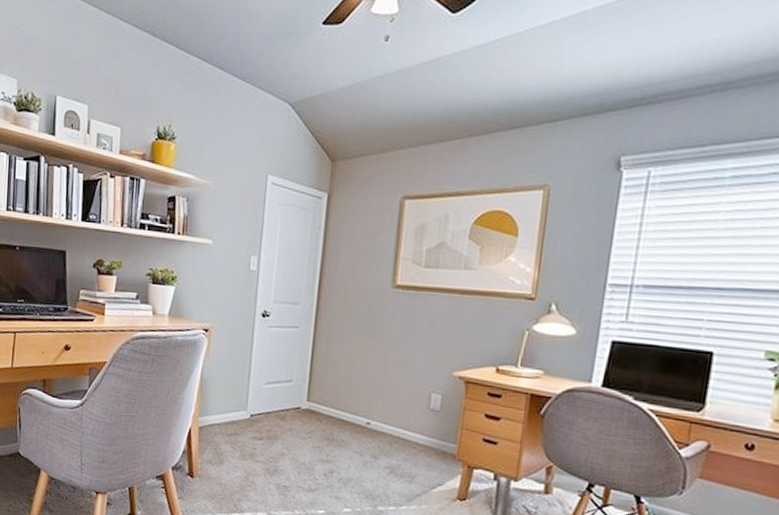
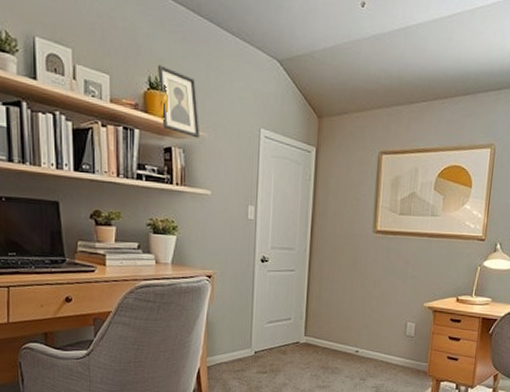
picture frame: none [166,115,205,187] -> present [157,65,201,139]

